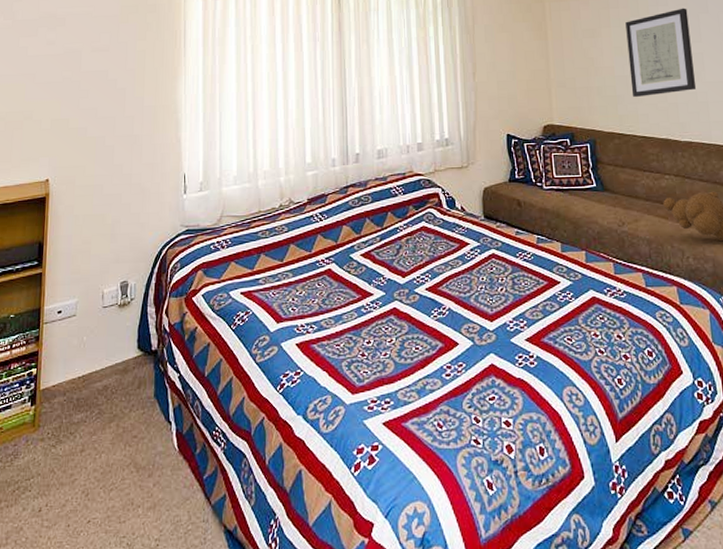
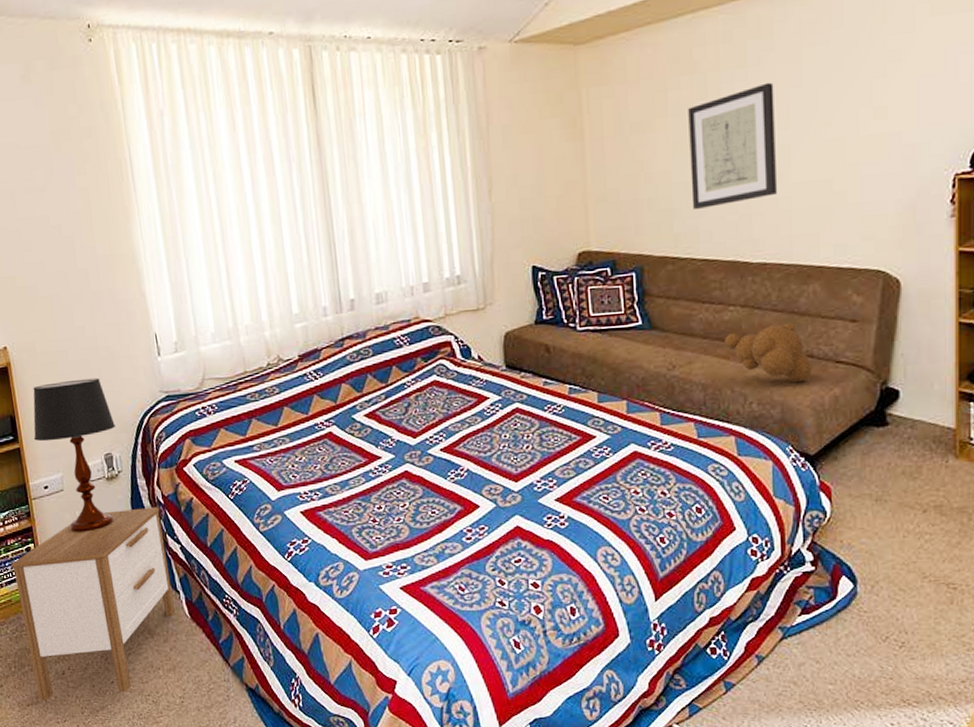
nightstand: none [8,335,165,542] -> present [11,507,176,700]
table lamp: none [57,210,135,358] -> present [32,378,115,533]

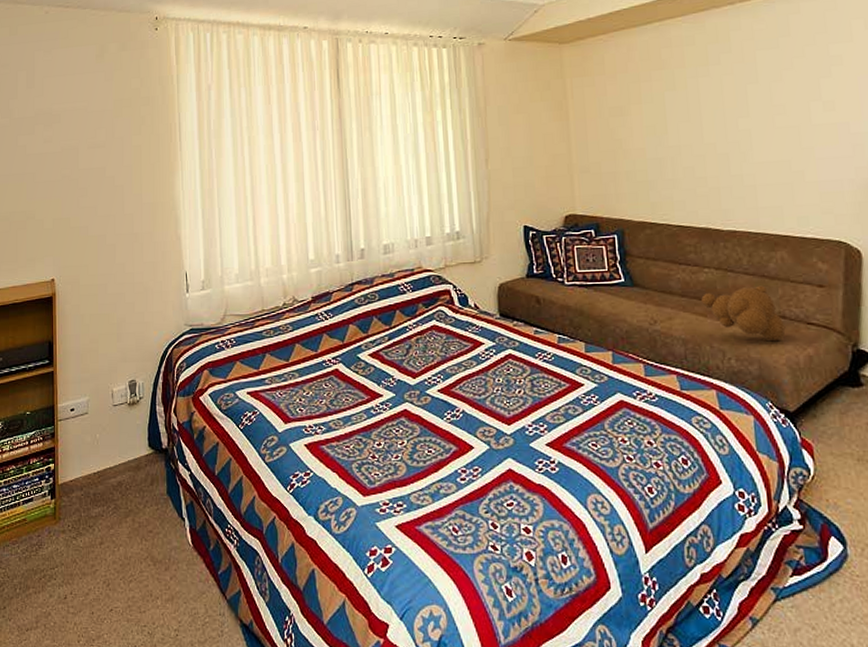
nightstand: present [11,507,176,700] -> none [30,433,179,626]
table lamp: present [32,378,115,533] -> none [67,310,141,455]
wall art: present [688,82,778,209] -> none [659,78,743,182]

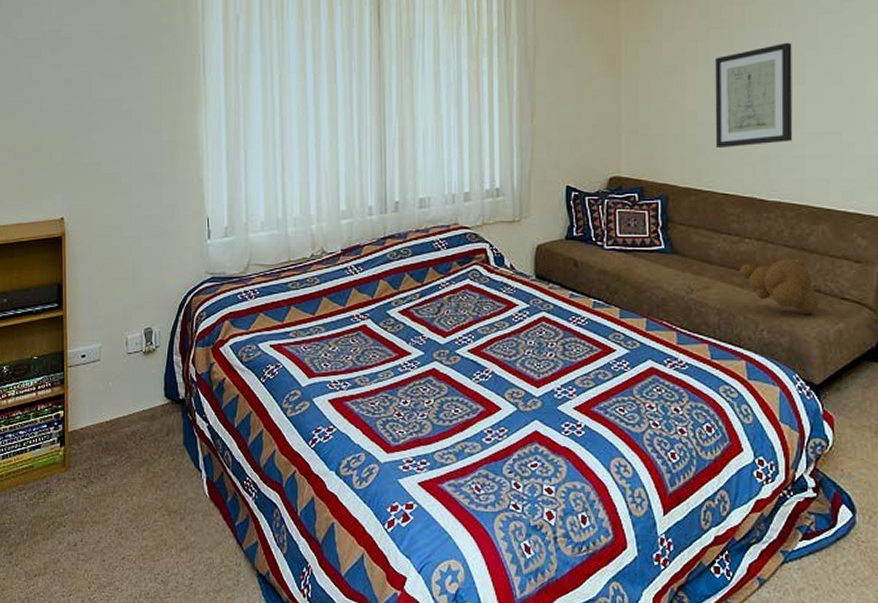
wall art: none [659,78,743,182] -> present [715,42,793,148]

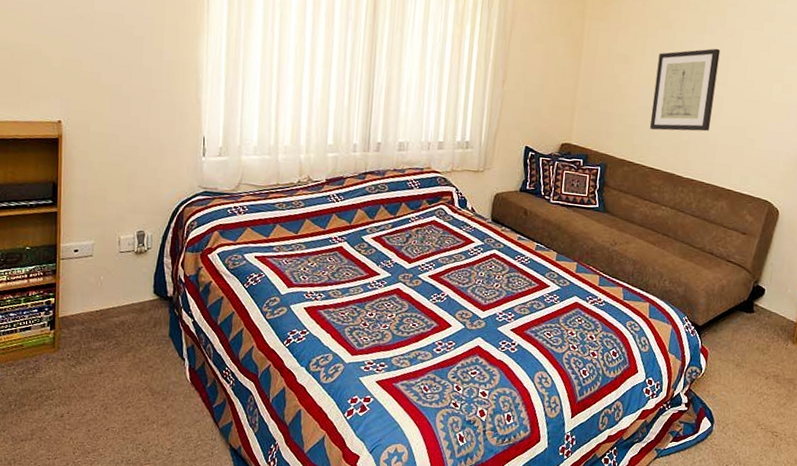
teddy bear: present [740,258,819,315] -> none [654,226,711,272]

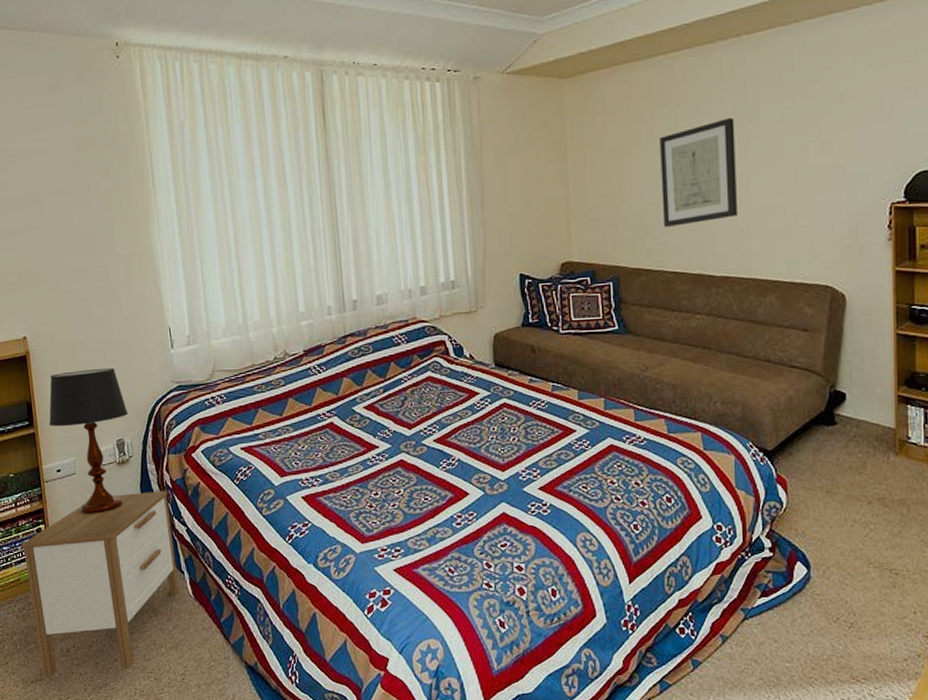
nightstand: none [29,281,180,439] -> present [21,491,180,678]
table lamp: none [72,160,152,296] -> present [48,367,128,514]

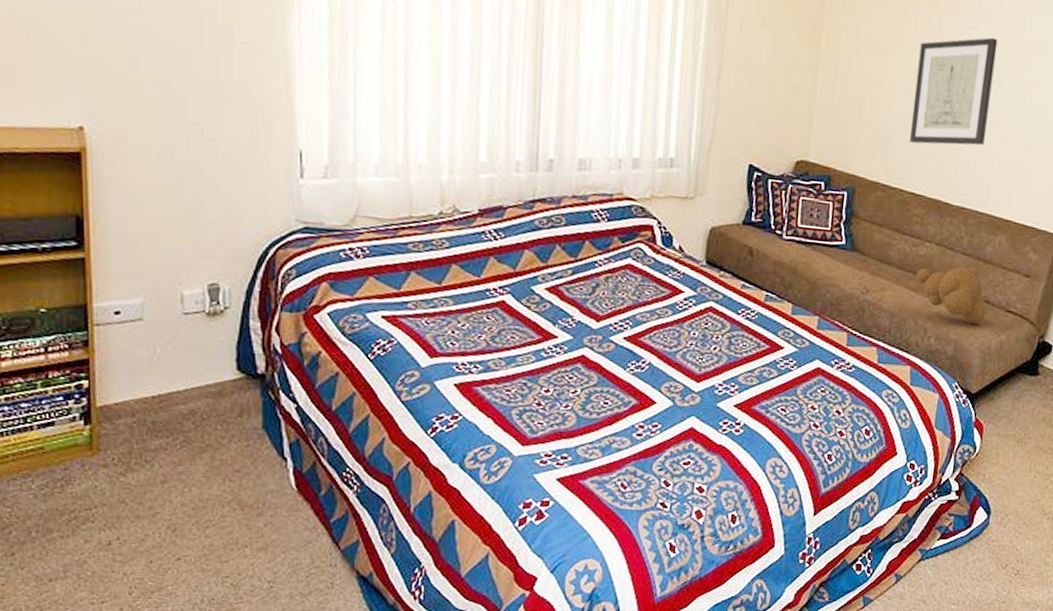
nightstand: present [21,491,180,678] -> none [50,353,279,575]
table lamp: present [48,367,128,514] -> none [107,184,228,375]
teddy bear: none [692,330,770,385] -> present [916,267,987,325]

